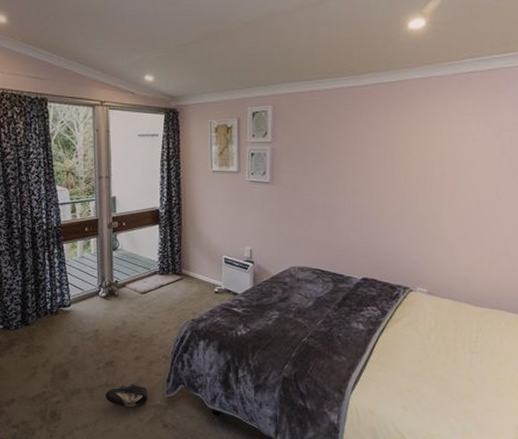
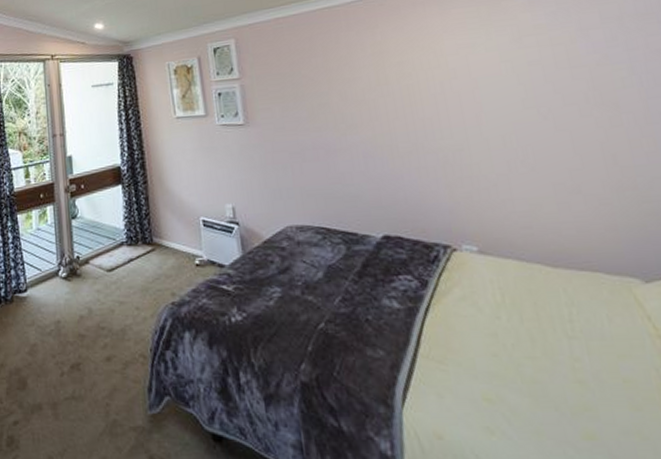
shoe: present [105,384,148,407] -> none [72,395,126,429]

